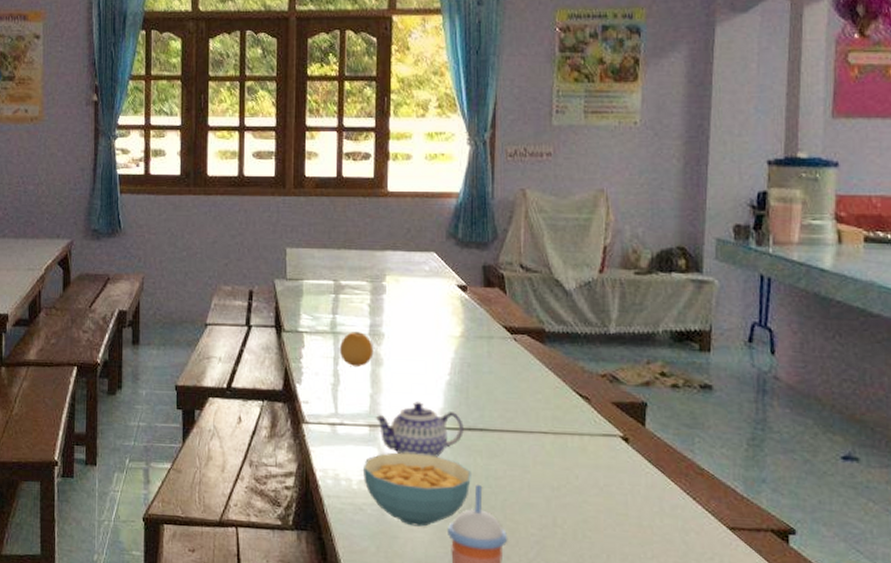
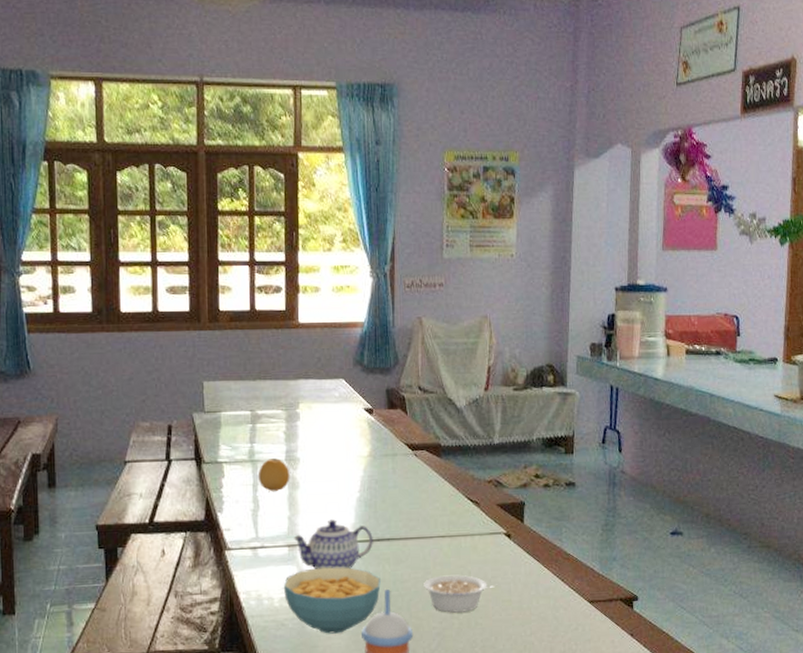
legume: none [521,476,611,522] -> present [424,574,497,613]

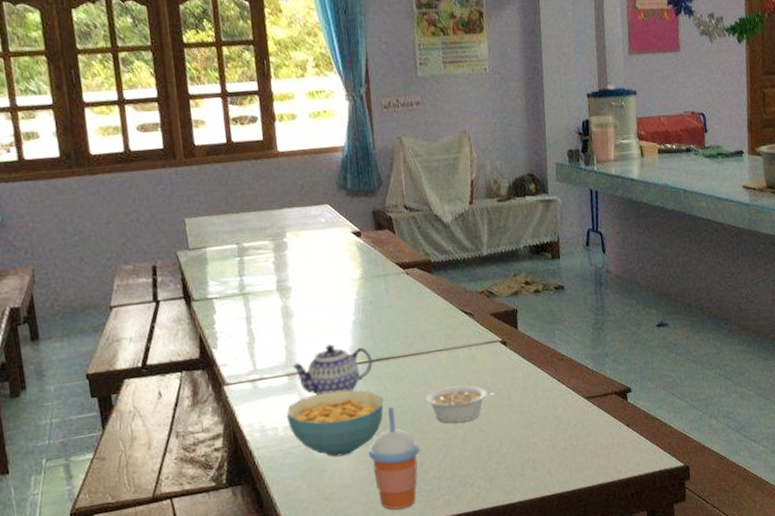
fruit: present [257,458,290,491] -> none [250,289,284,323]

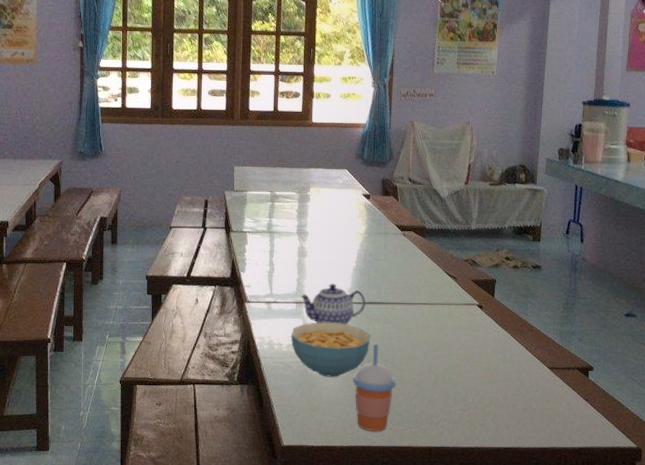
legume: present [426,385,497,423] -> none [407,336,469,368]

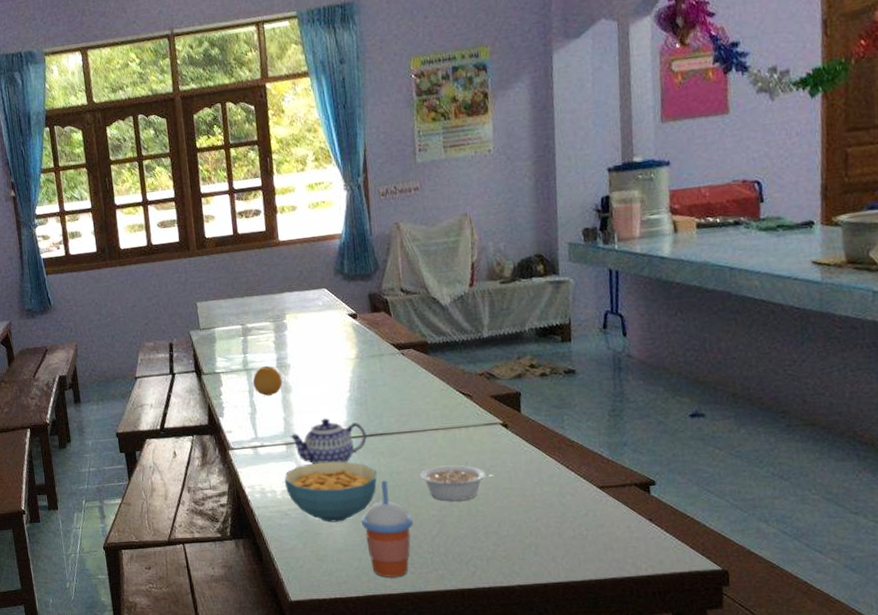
fruit: none [274,231,300,258] -> present [252,366,283,396]
legume: none [407,336,469,368] -> present [420,465,497,501]

